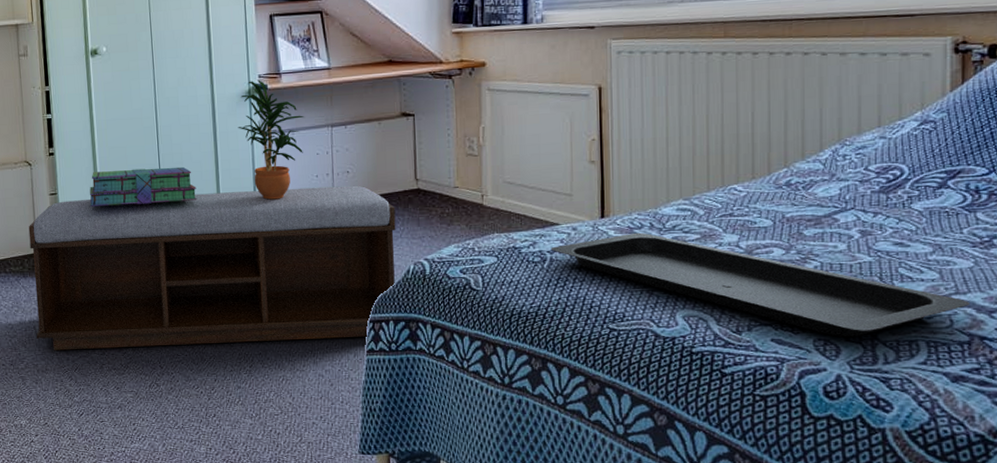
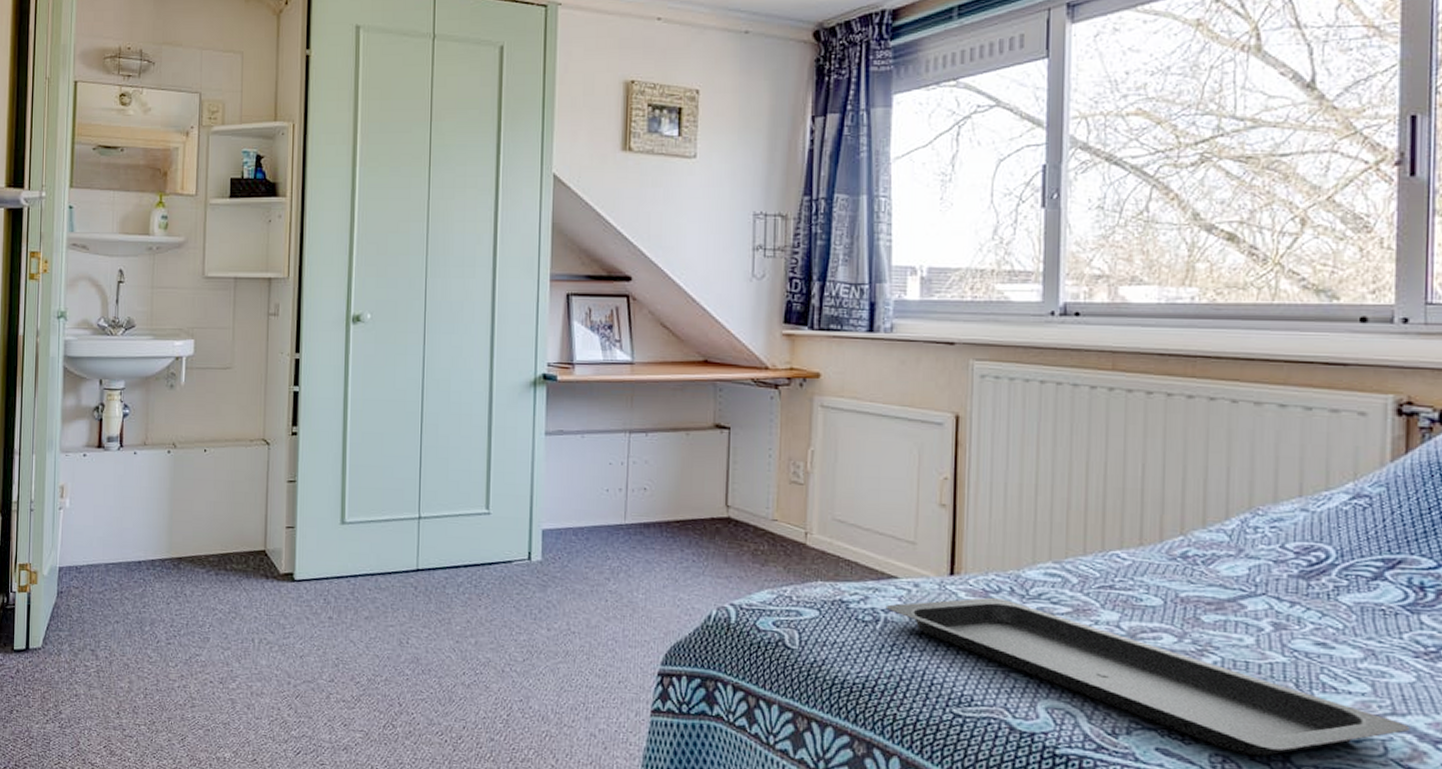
bench: present [28,185,396,350] -> none [254,490,699,693]
stack of books: present [90,166,197,206] -> none [334,460,462,506]
potted plant: present [238,79,305,200] -> none [517,368,599,514]

